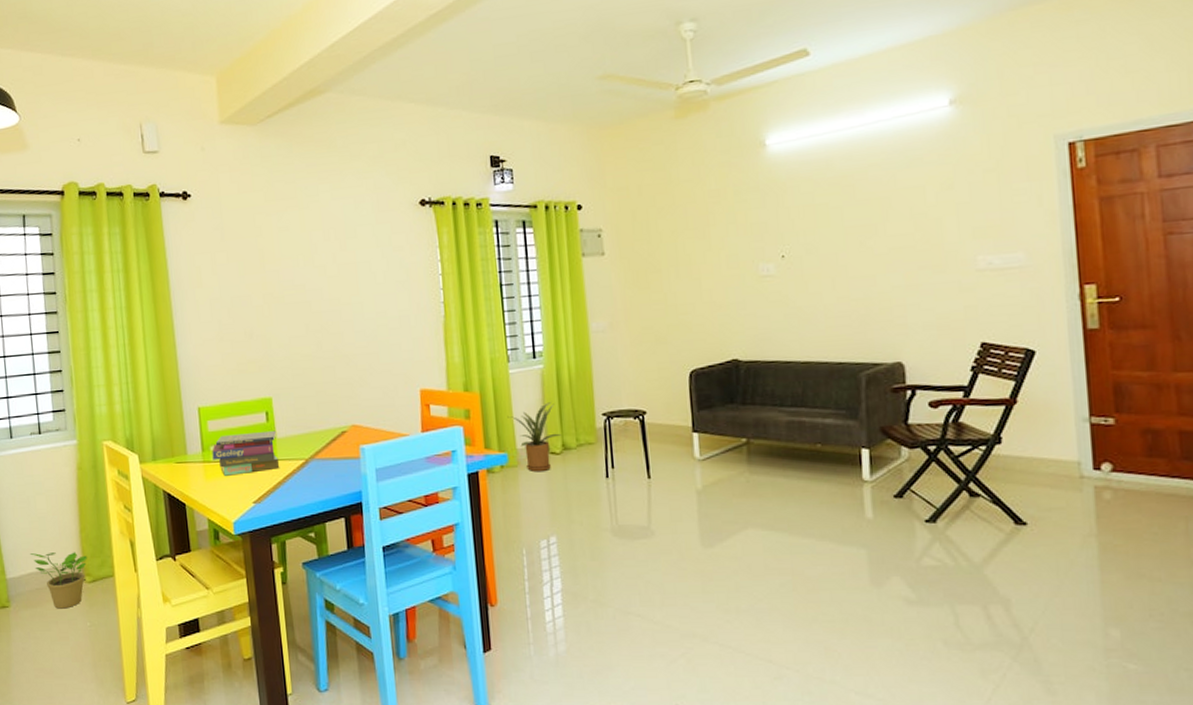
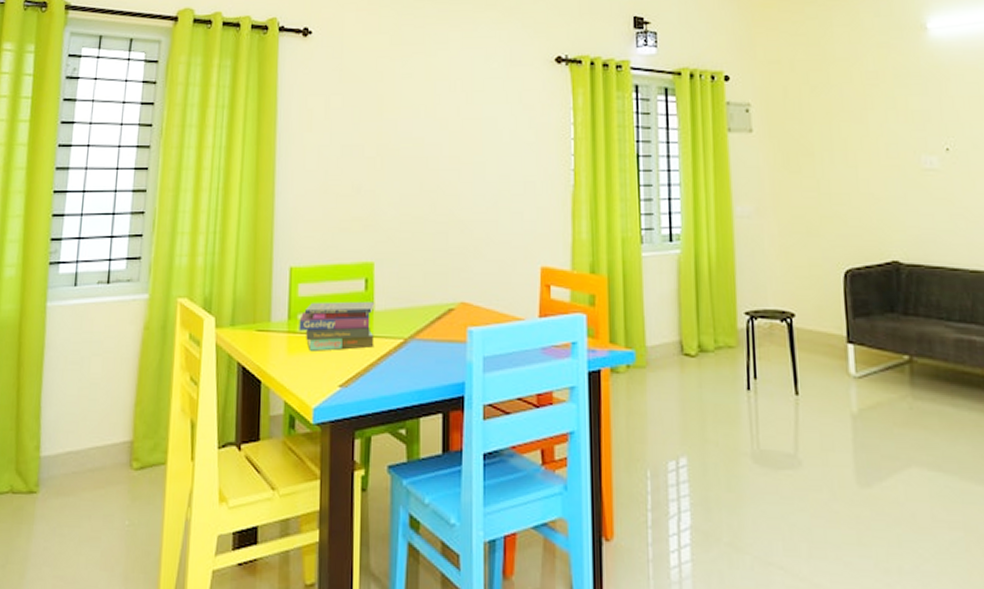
potted plant: present [29,552,87,609] -> none [72,427,138,501]
house plant: present [507,402,562,472] -> none [637,294,698,377]

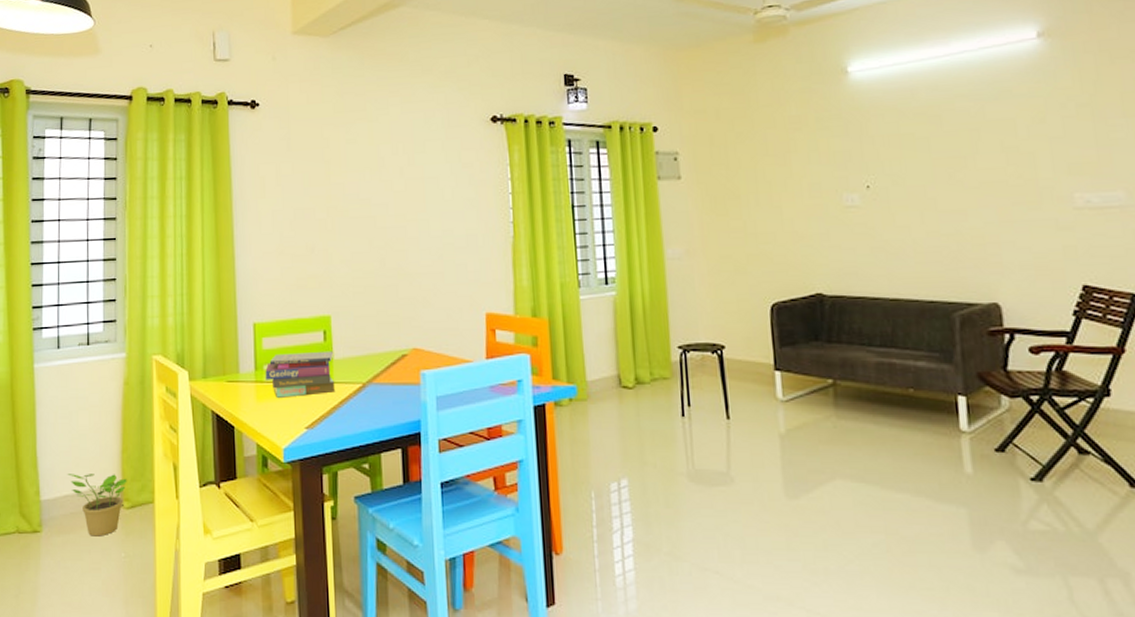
potted plant: none [72,427,138,501] -> present [67,474,127,537]

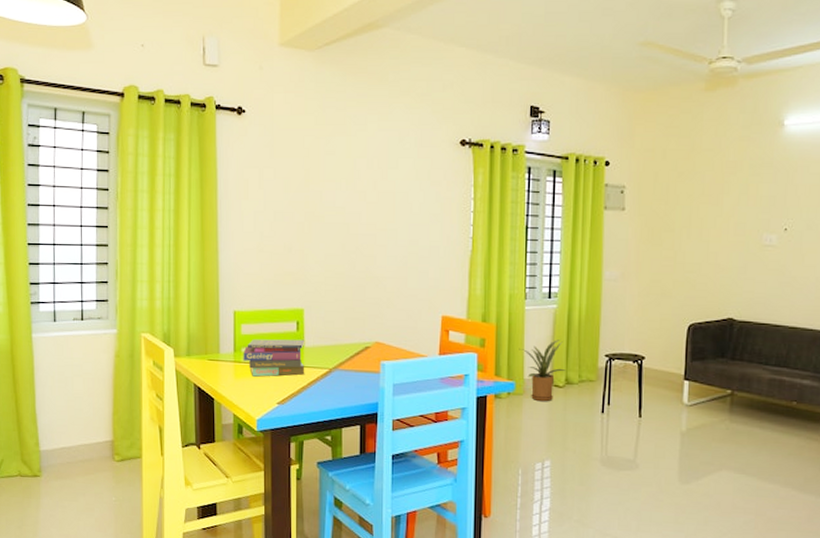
potted plant: present [67,474,127,537] -> none [63,430,118,483]
house plant: none [577,332,635,407] -> present [519,340,566,402]

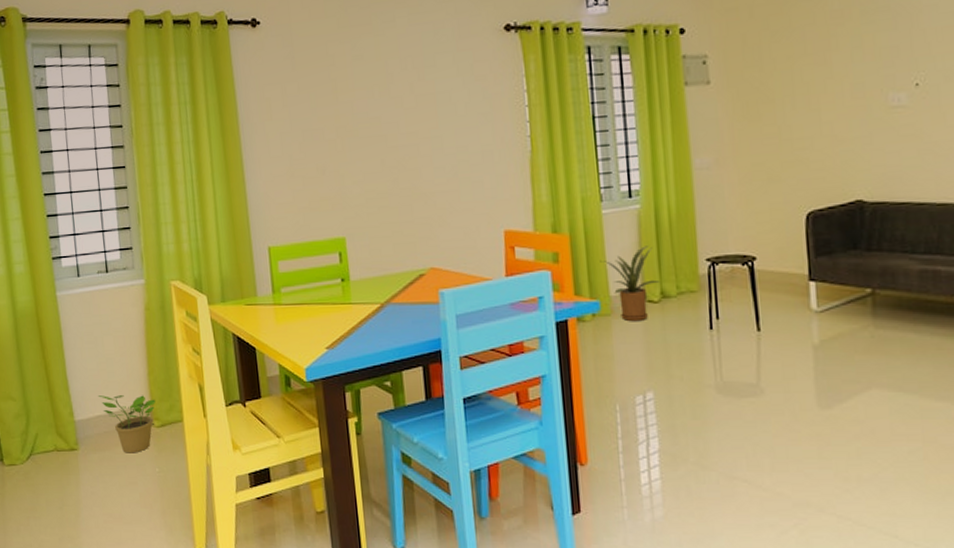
potted plant: none [63,430,118,483] -> present [97,395,156,453]
books: present [243,339,305,377] -> none [283,272,353,320]

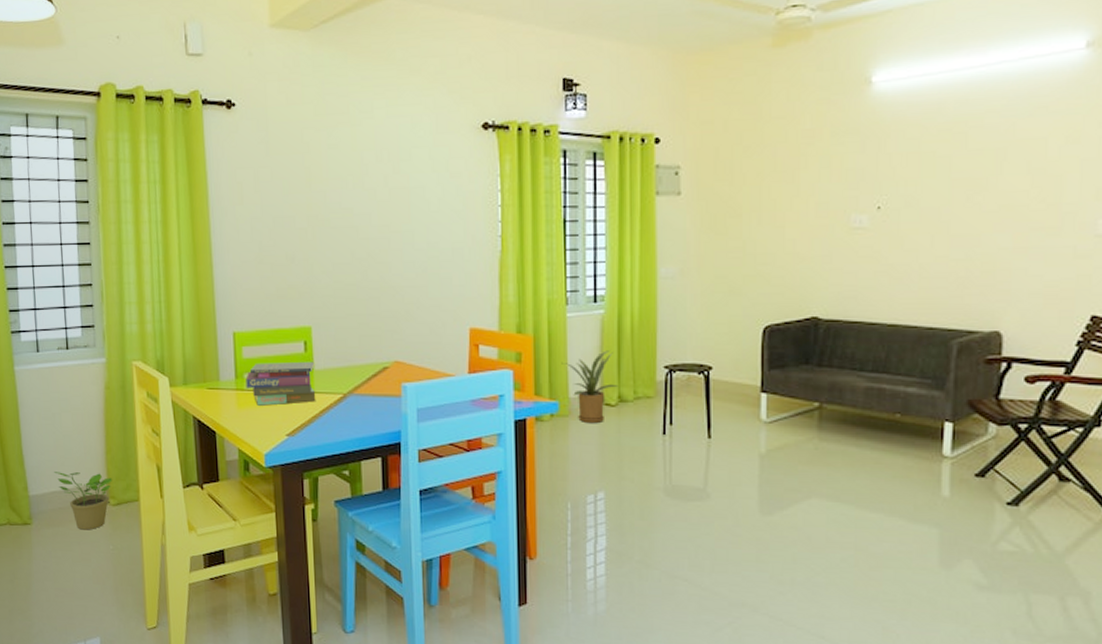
books: none [283,272,353,320] -> present [246,361,315,406]

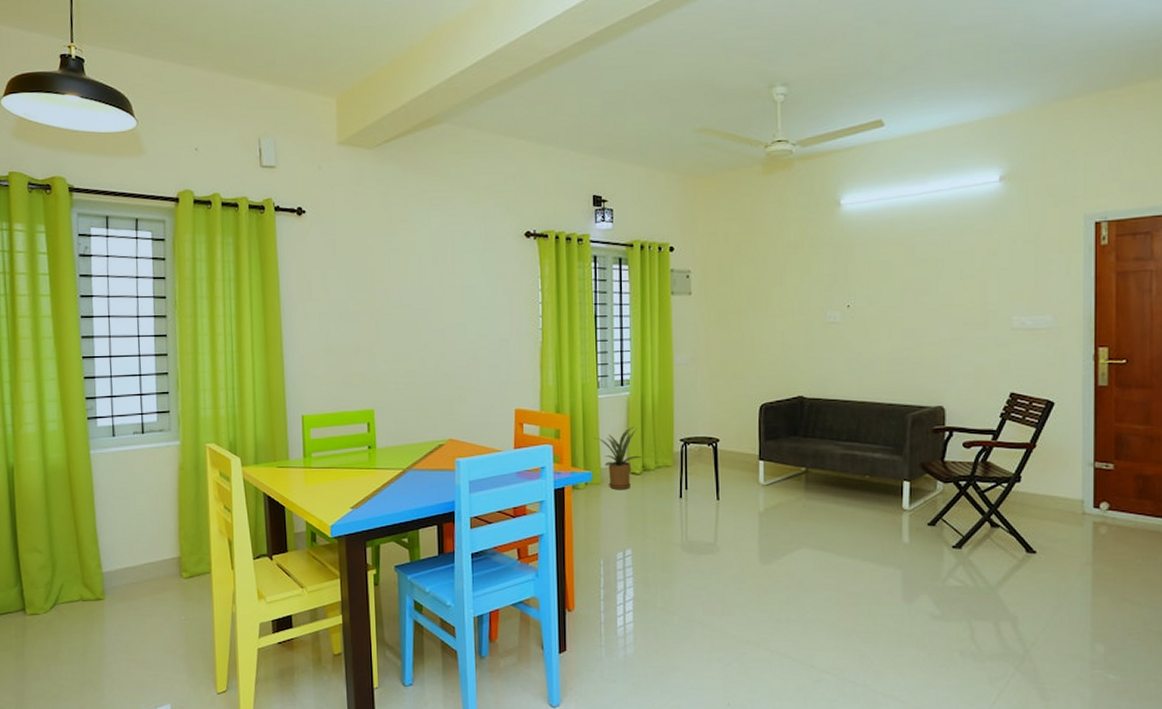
potted plant: present [53,472,112,530] -> none [127,548,185,603]
books: present [246,361,315,406] -> none [313,440,377,482]

